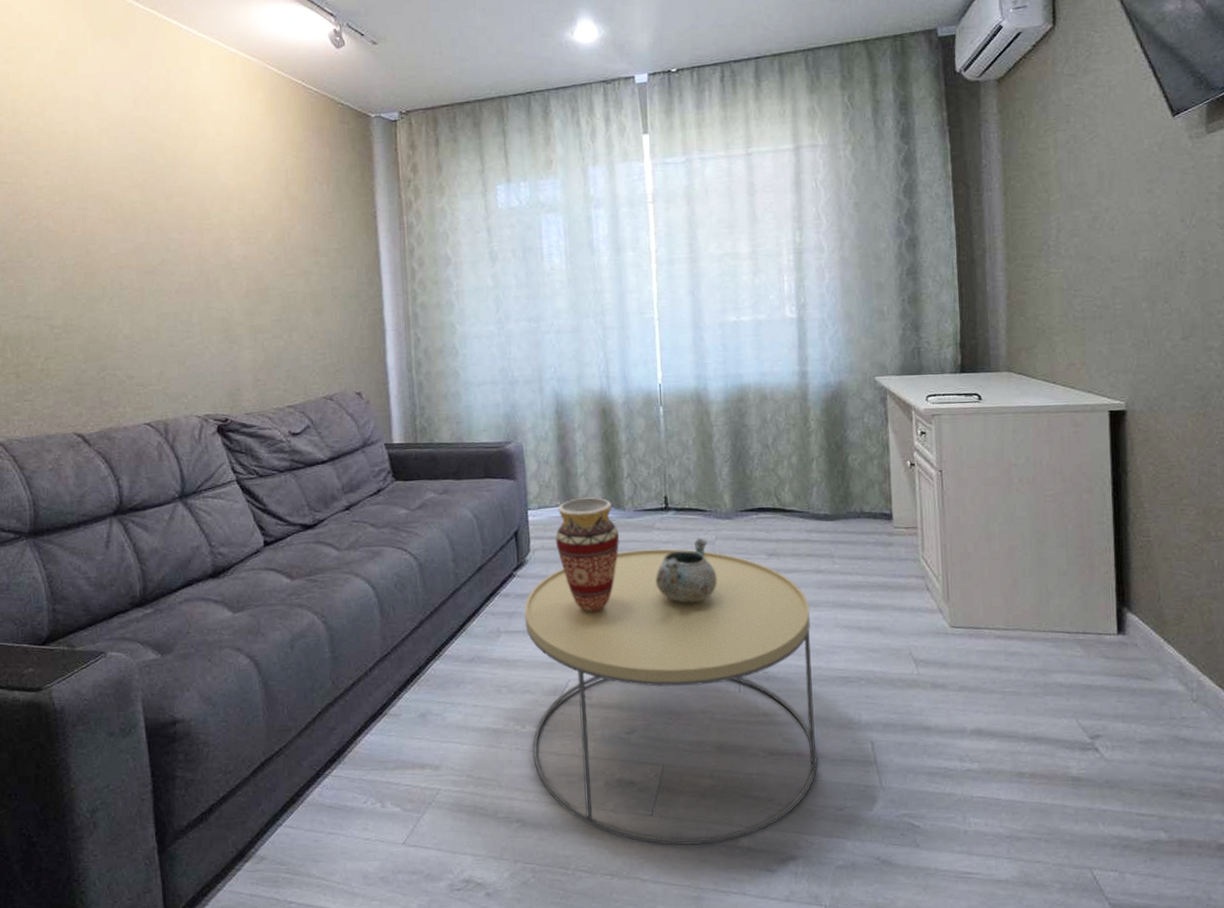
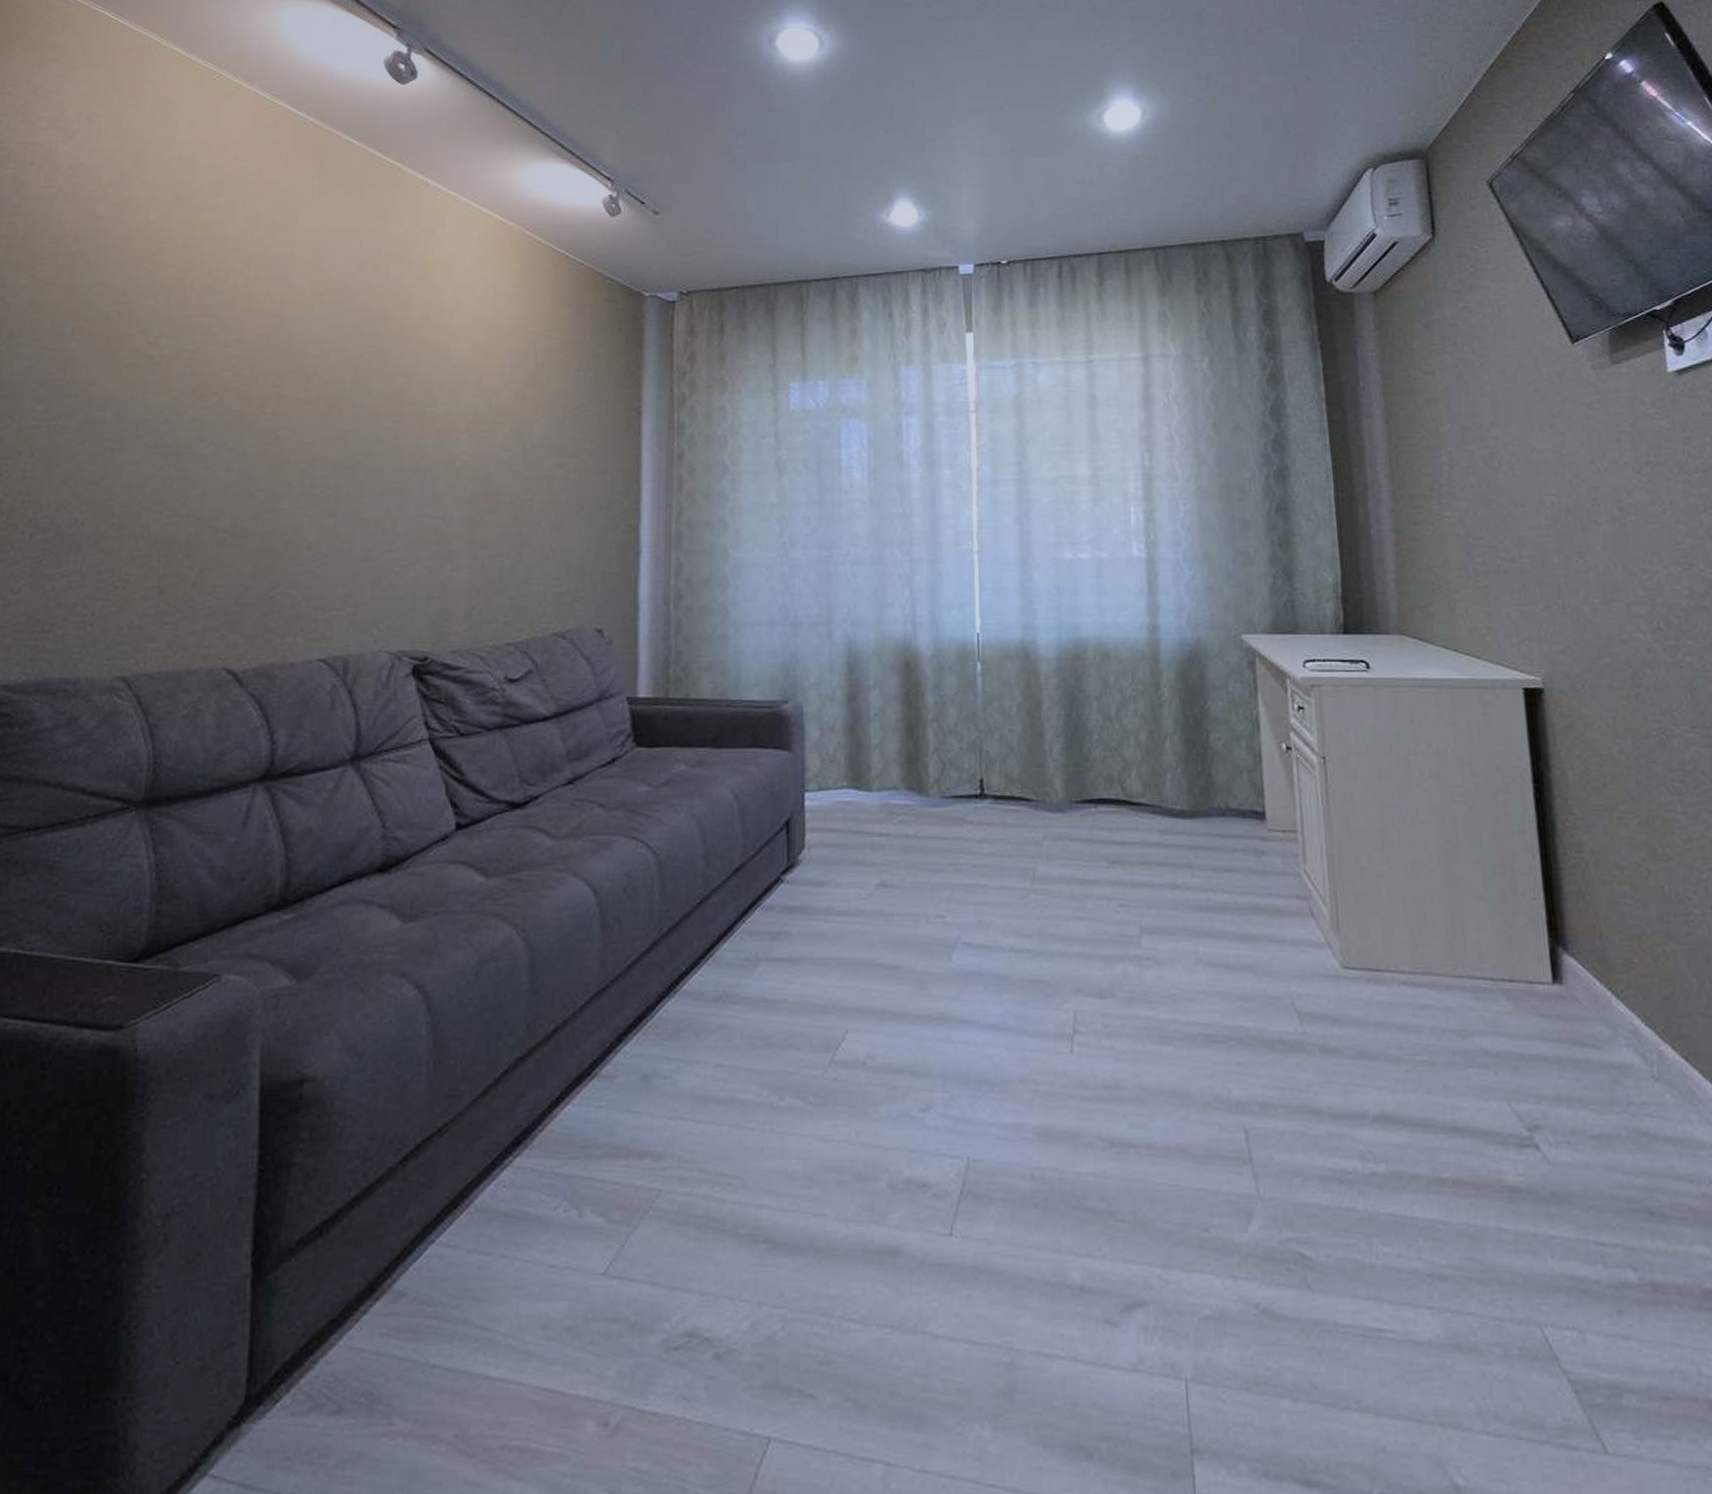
coffee table: present [524,548,818,846] -> none [791,849,1174,1283]
vase: present [555,497,620,612] -> none [838,778,921,934]
decorative bowl: present [655,538,718,603] -> none [965,836,1045,925]

